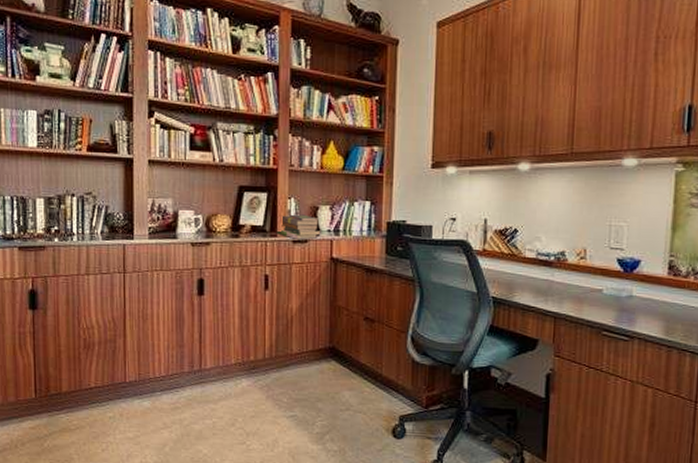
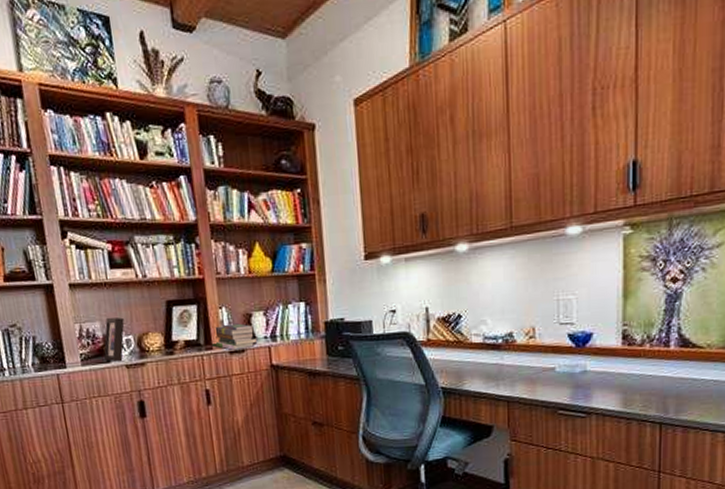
picture frame: none [172,196,196,239] -> present [104,317,127,363]

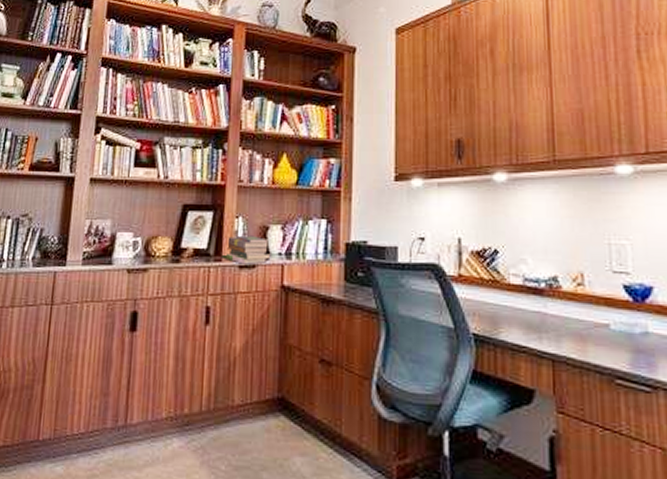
picture frame: present [104,317,127,363] -> none [107,217,136,265]

